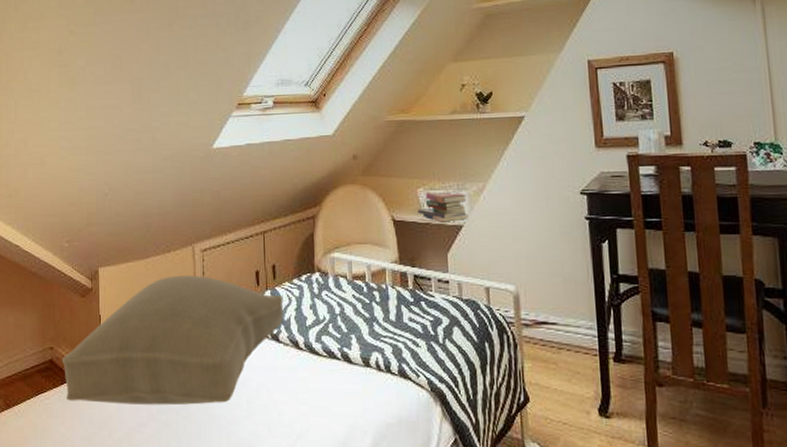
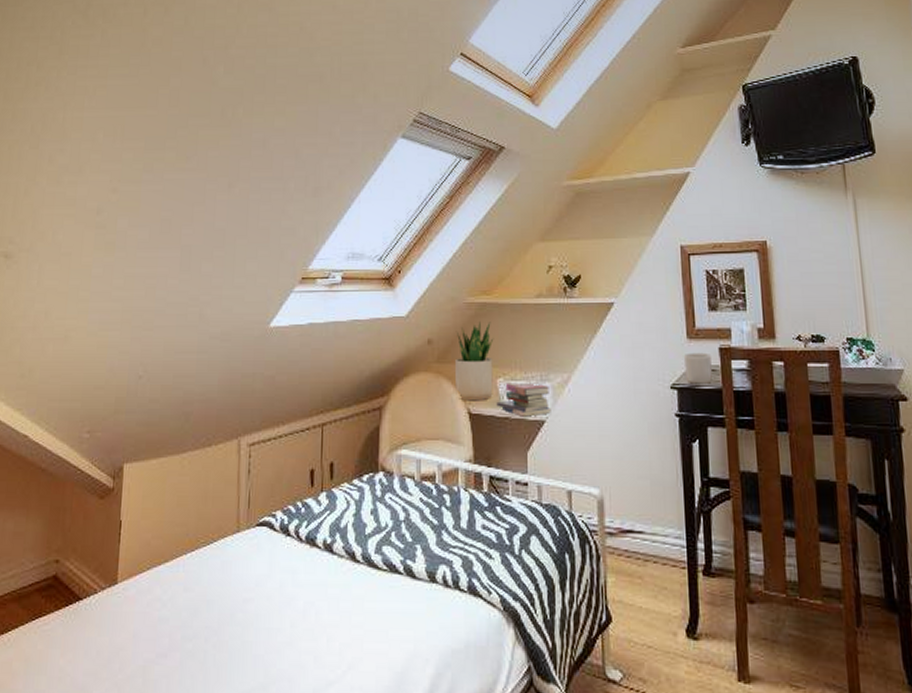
cushion: present [61,275,284,405] -> none [68,474,341,631]
planter: none [378,137,414,209] -> present [454,322,494,401]
mug: none [592,160,621,189] -> present [683,352,712,384]

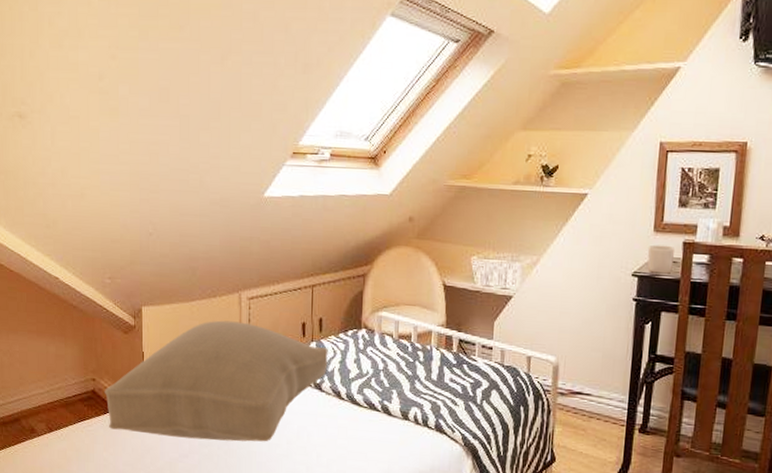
cushion: none [68,474,341,631] -> present [104,320,328,442]
planter: present [454,322,494,401] -> none [432,204,471,275]
books: present [496,381,551,417] -> none [469,260,519,292]

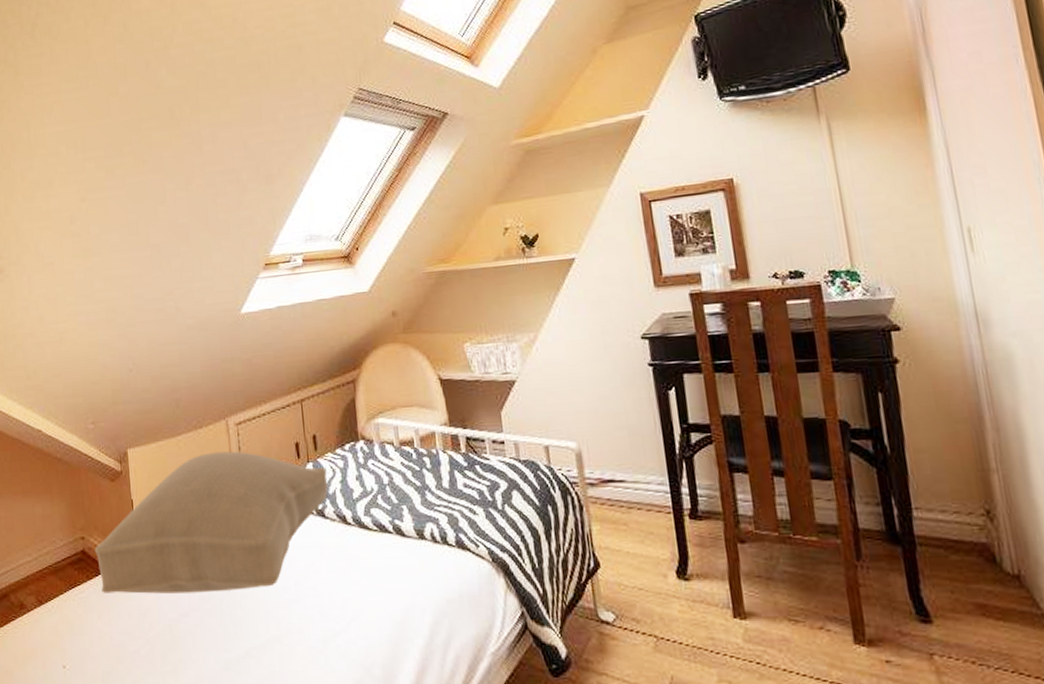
mug: present [647,244,674,274] -> none [652,299,685,332]

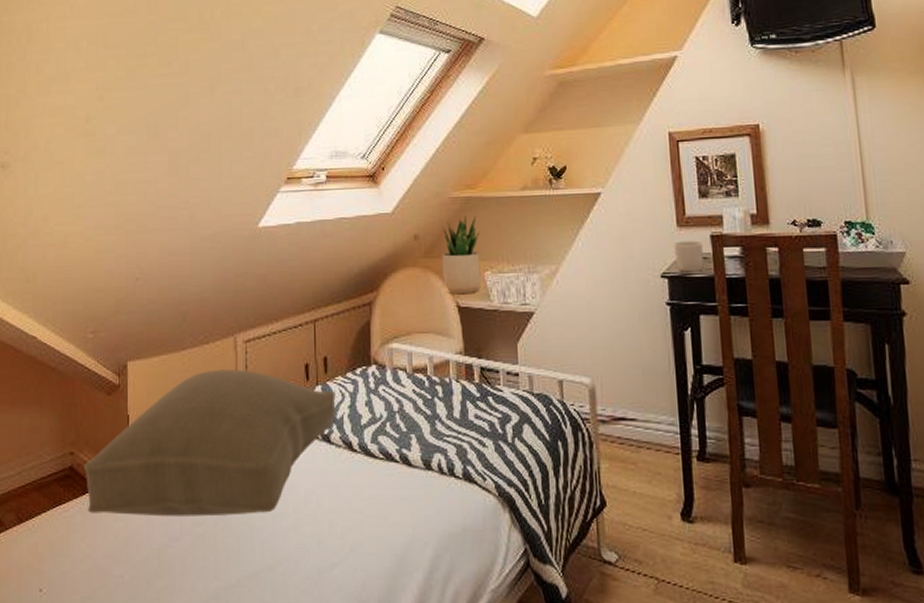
planter: none [420,289,461,368] -> present [441,215,481,295]
mug: none [652,299,685,332] -> present [673,240,704,272]

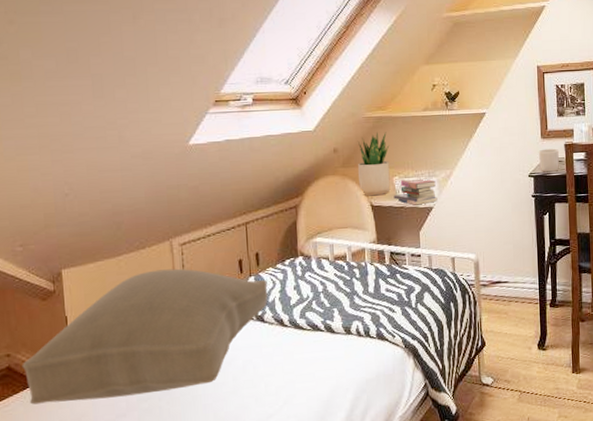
books: none [485,273,540,309] -> present [393,177,438,206]

